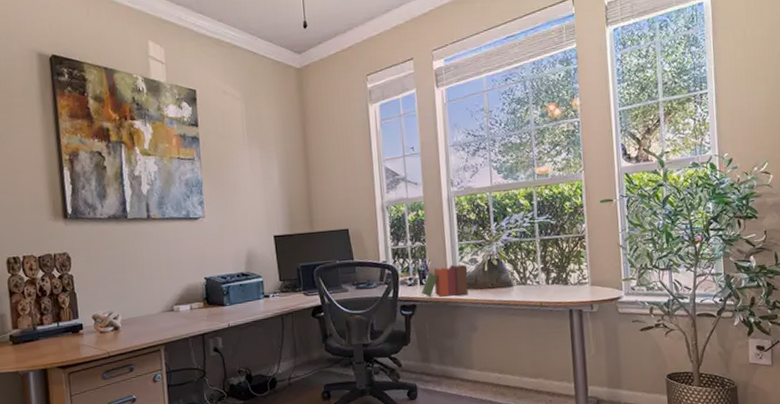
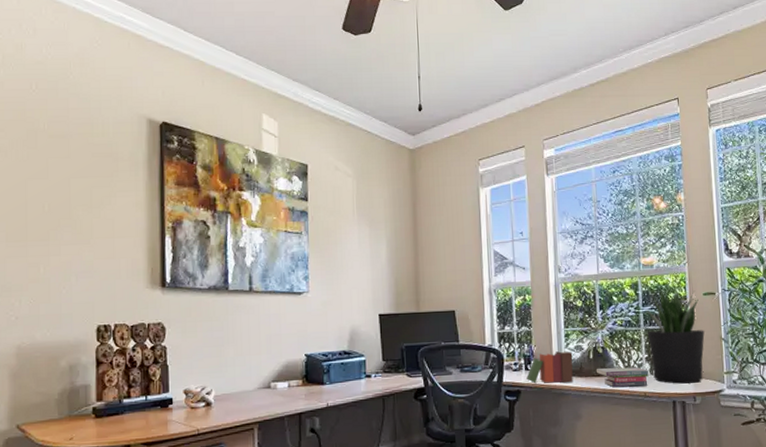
books: none [492,277,545,299] -> present [597,367,649,388]
planter: none [540,195,602,292] -> present [645,286,705,384]

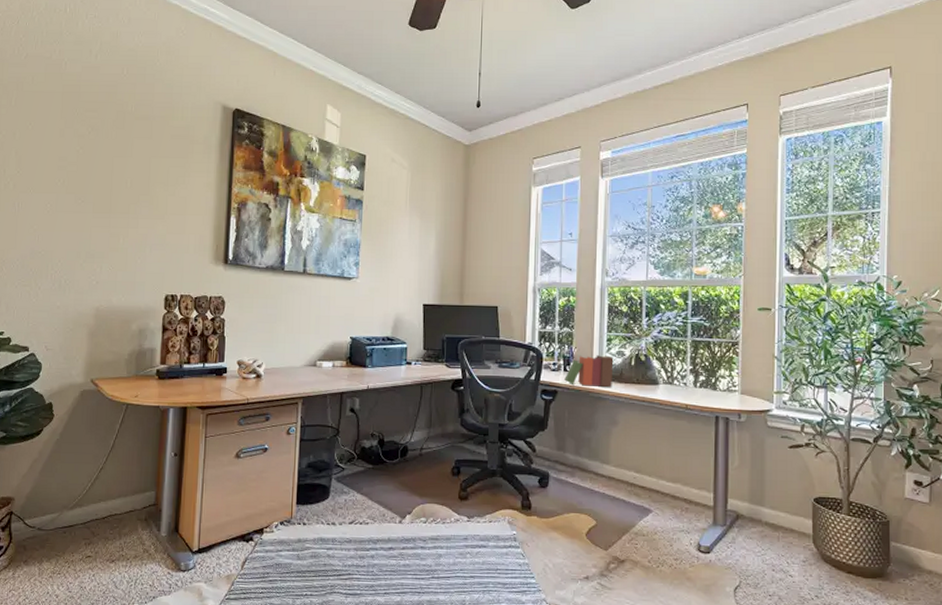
books: present [597,367,649,388] -> none [637,375,692,398]
planter: present [645,286,705,384] -> none [693,297,756,400]

